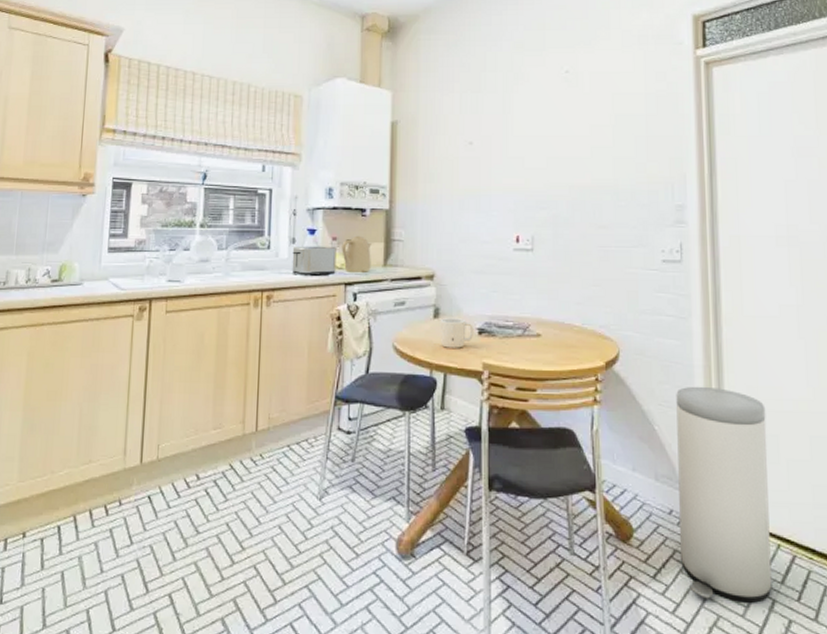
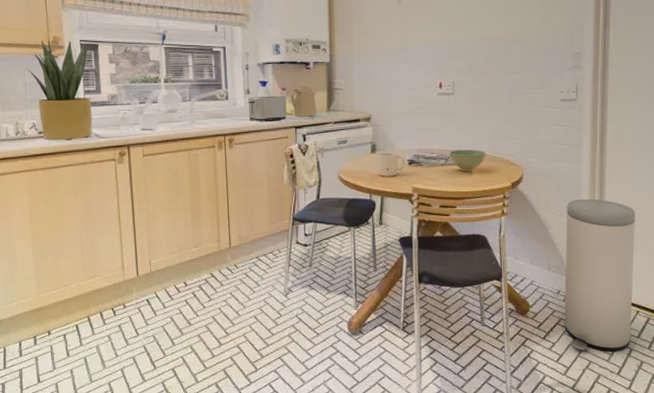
planter: none [50,174,121,291] -> present [26,37,93,141]
bowl: none [528,317,573,346] -> present [449,149,486,172]

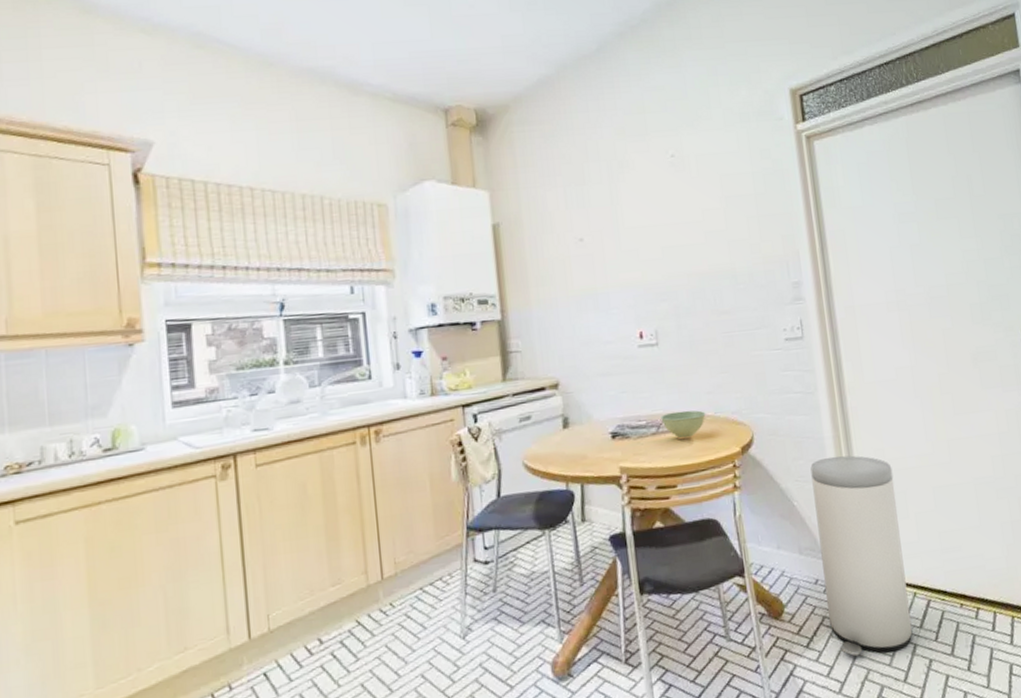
planter: present [26,37,93,141] -> none [87,320,184,460]
toaster: present [248,95,287,122] -> none [398,367,451,404]
kettle: present [290,86,317,117] -> none [453,351,489,393]
mug: present [377,152,406,177] -> none [570,424,608,458]

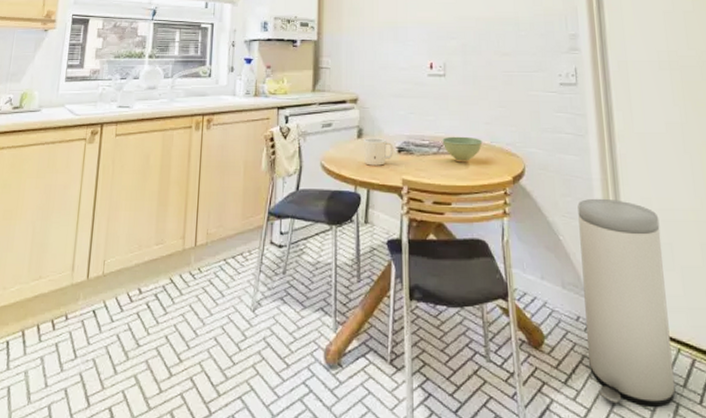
mug: none [570,424,608,458] -> present [363,138,394,166]

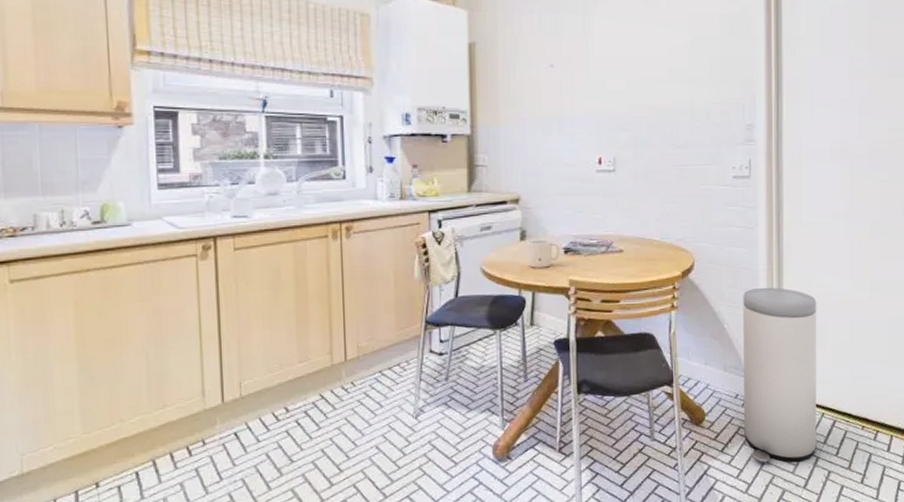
bowl: present [442,136,483,163] -> none [611,234,653,260]

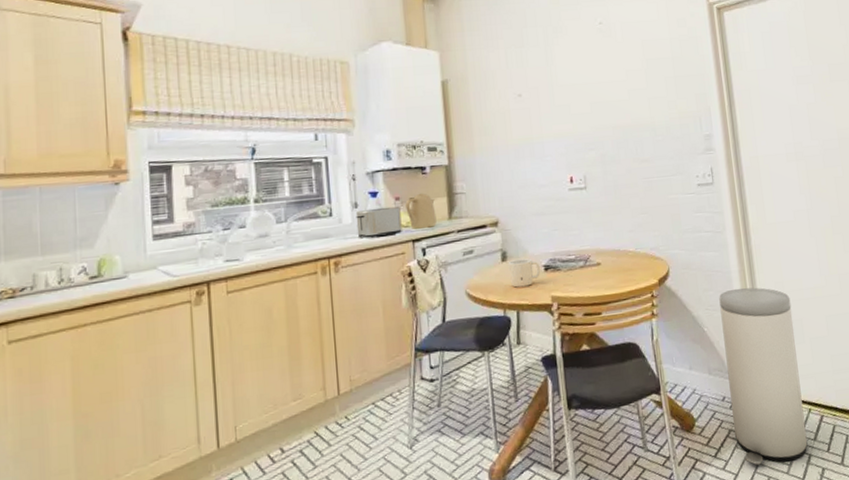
toaster: none [370,174,418,206] -> present [355,206,402,239]
kettle: none [423,162,455,199] -> present [405,193,437,229]

